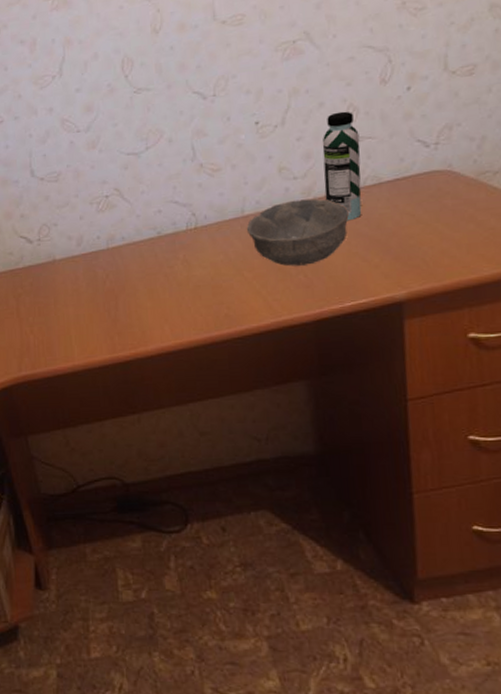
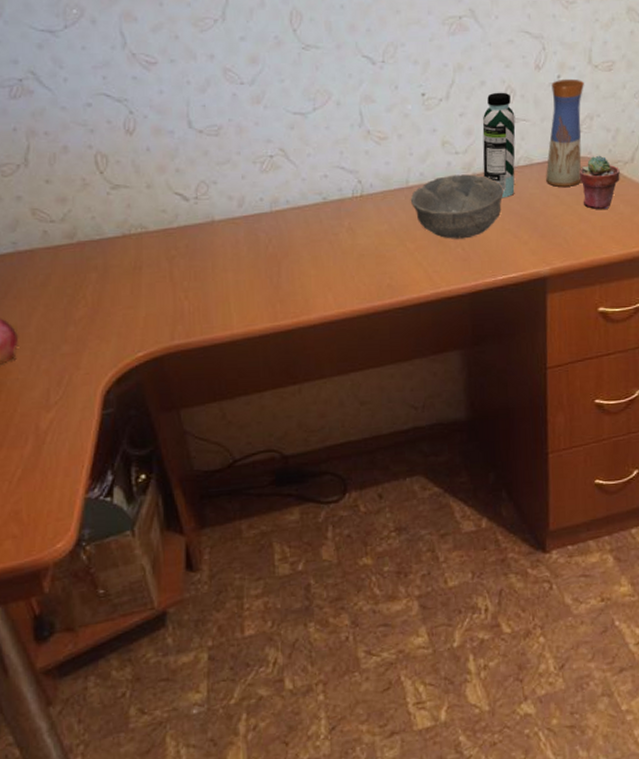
vase: none [397,88,440,205] -> present [546,78,584,187]
potted succulent: none [437,167,489,226] -> present [579,155,620,209]

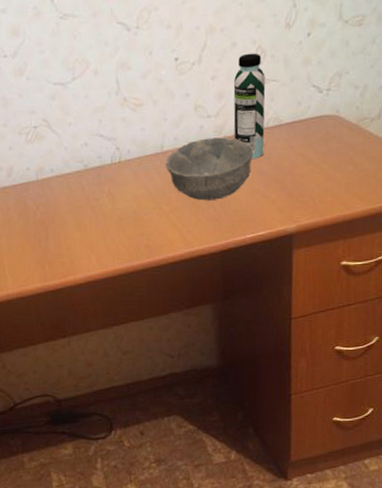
vase: present [546,78,584,187] -> none [294,35,334,146]
potted succulent: present [579,155,620,209] -> none [326,113,366,167]

